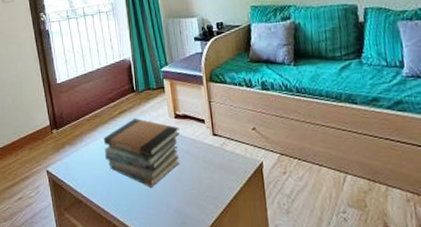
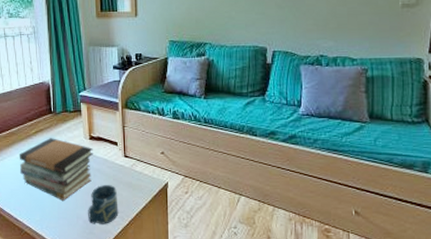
cup: none [178,168,212,213] -> present [88,185,119,224]

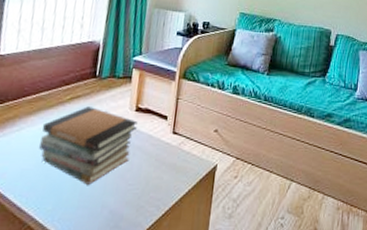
cup: present [88,185,119,224] -> none [115,166,158,215]

